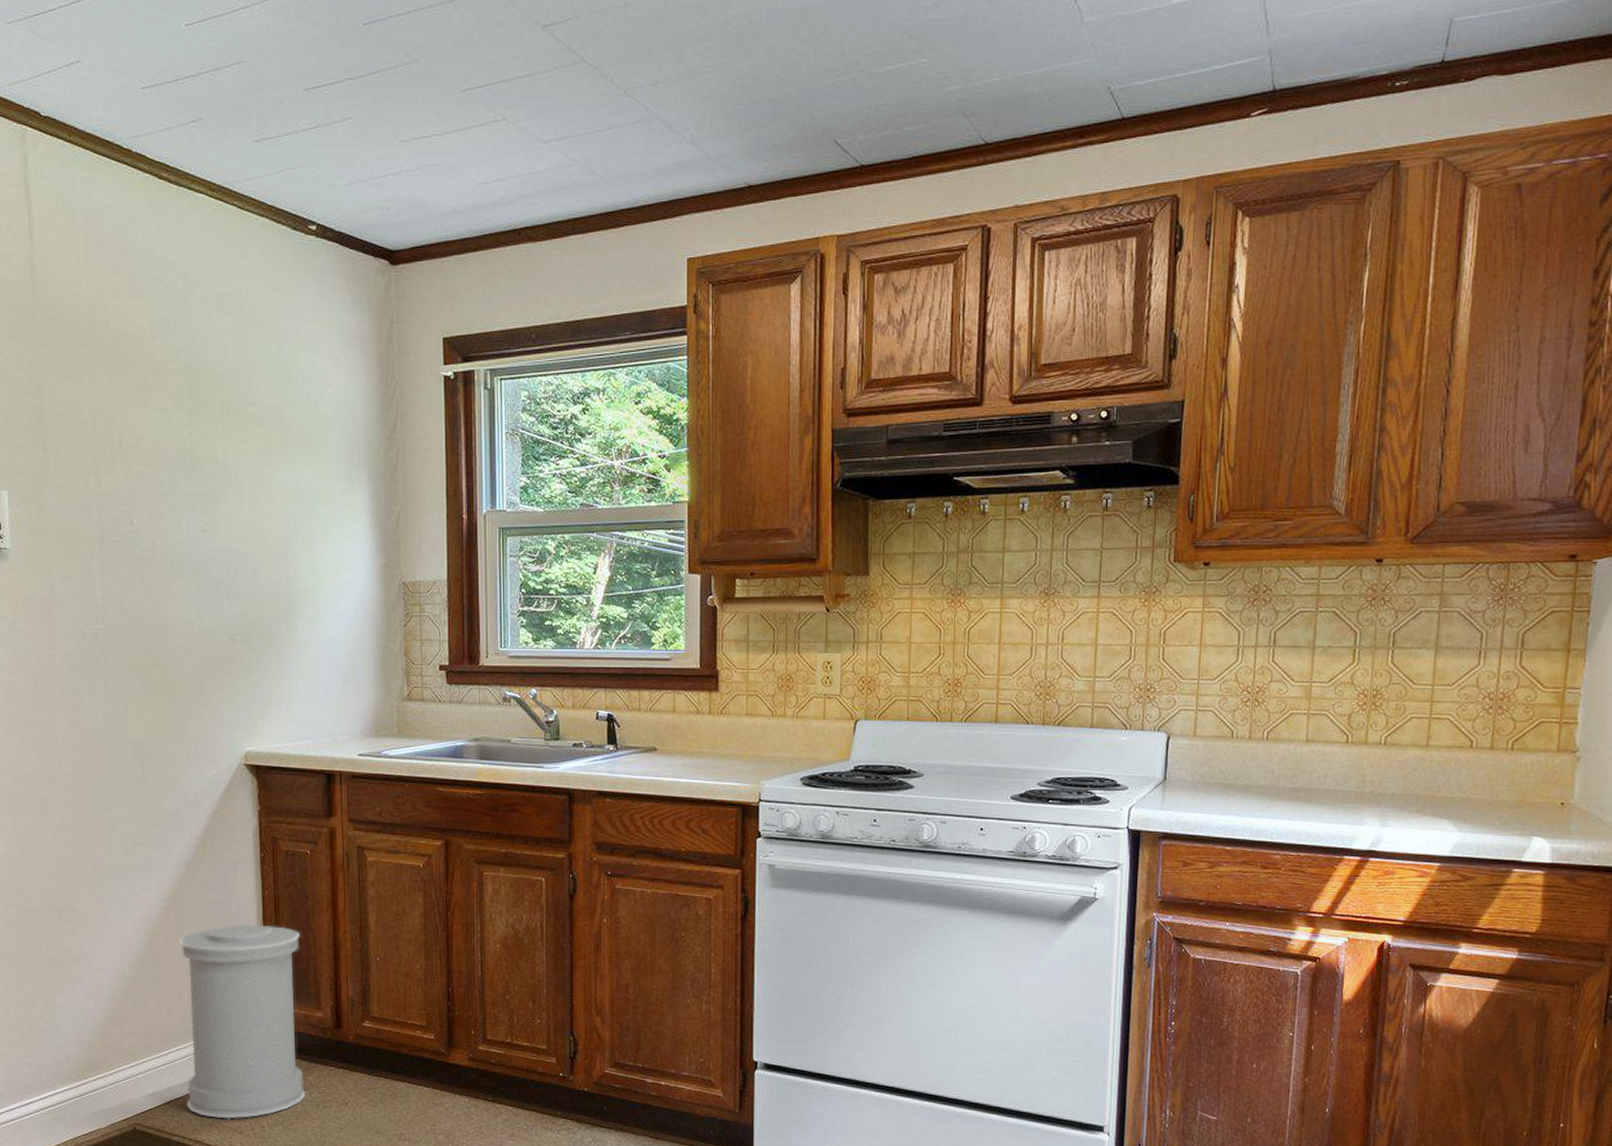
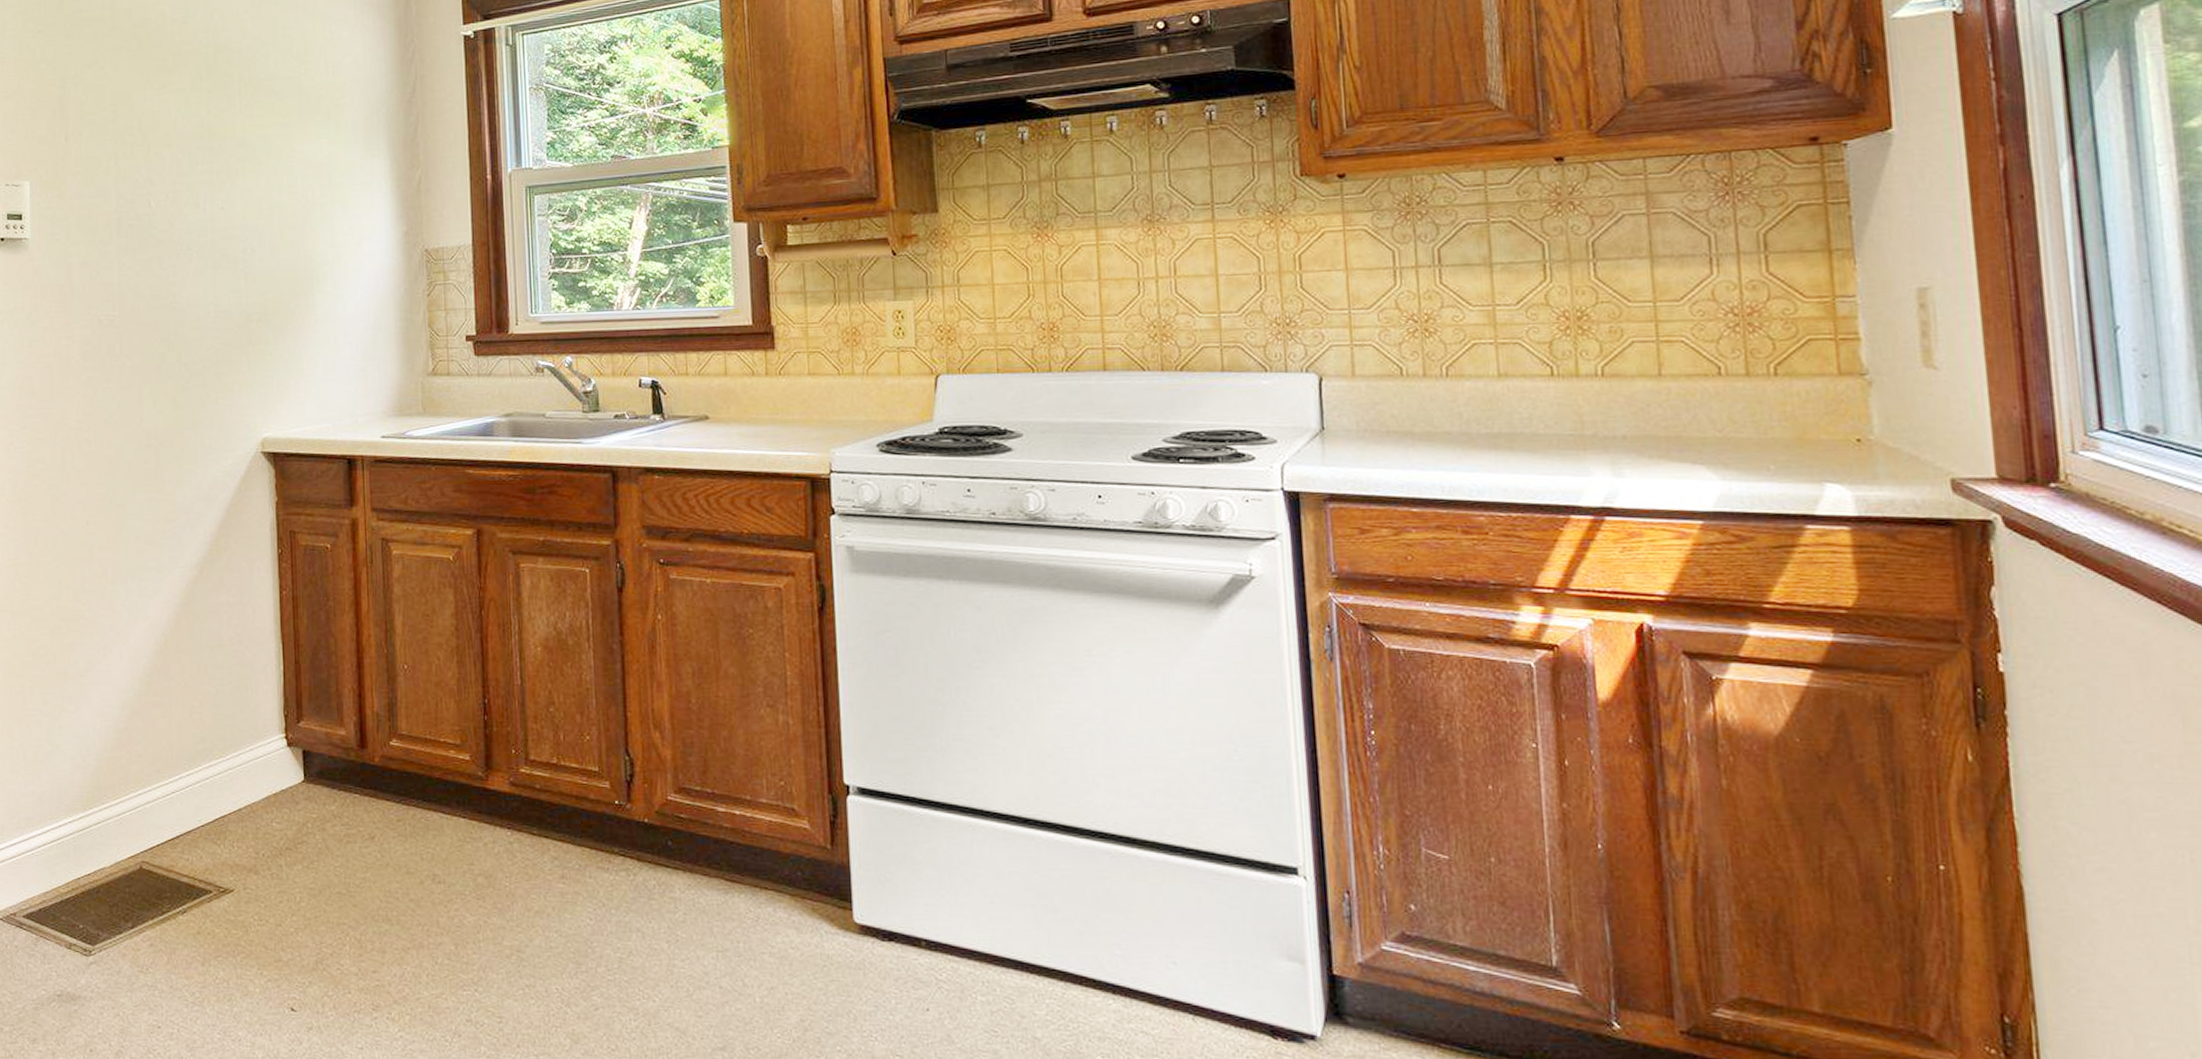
trash can: present [179,924,305,1119] -> none [191,629,327,857]

